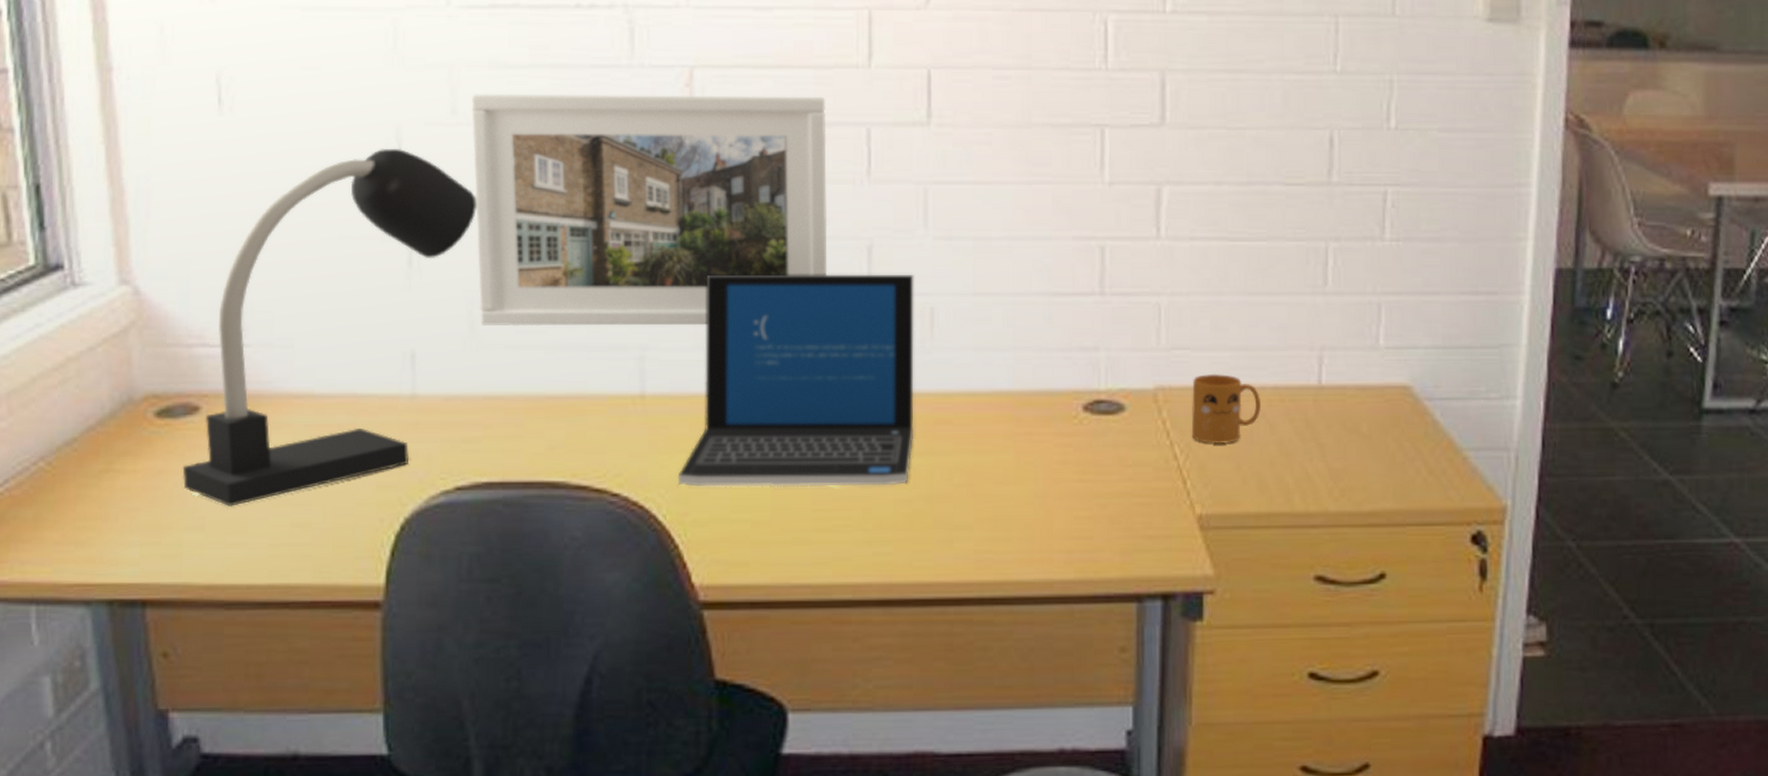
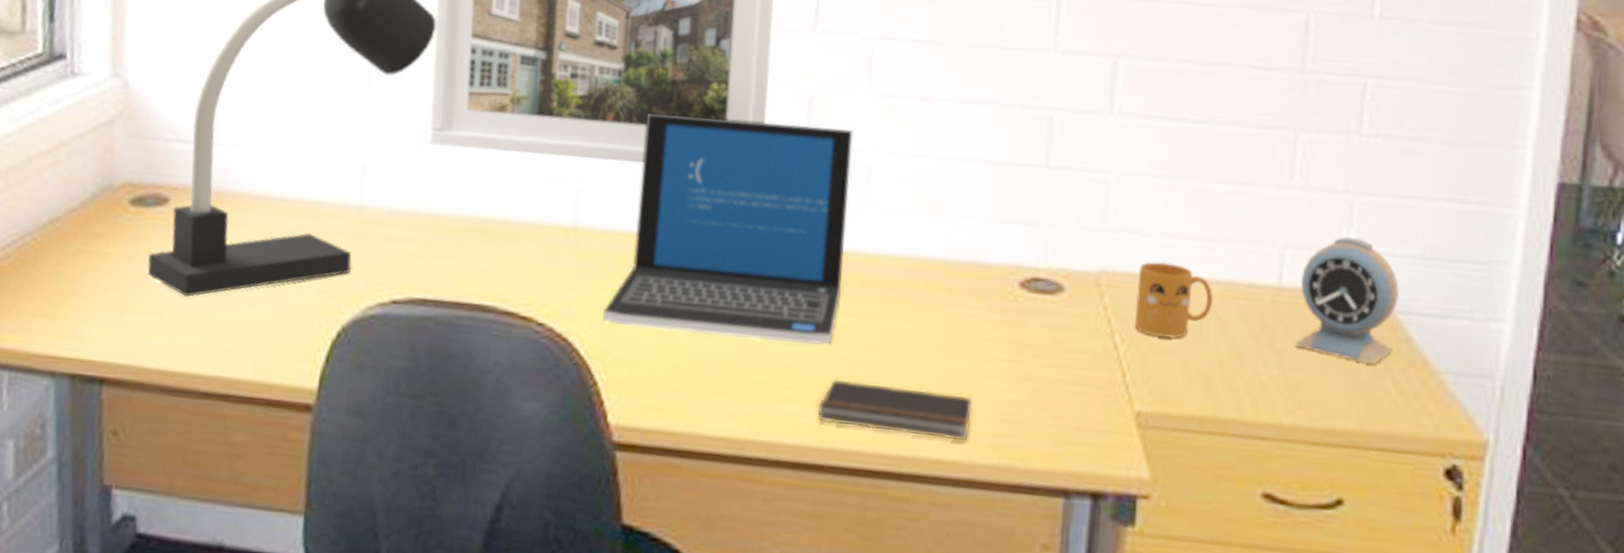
notebook: none [899,516,1047,561] -> present [817,379,973,442]
alarm clock: none [1335,334,1424,449] -> present [1293,236,1399,365]

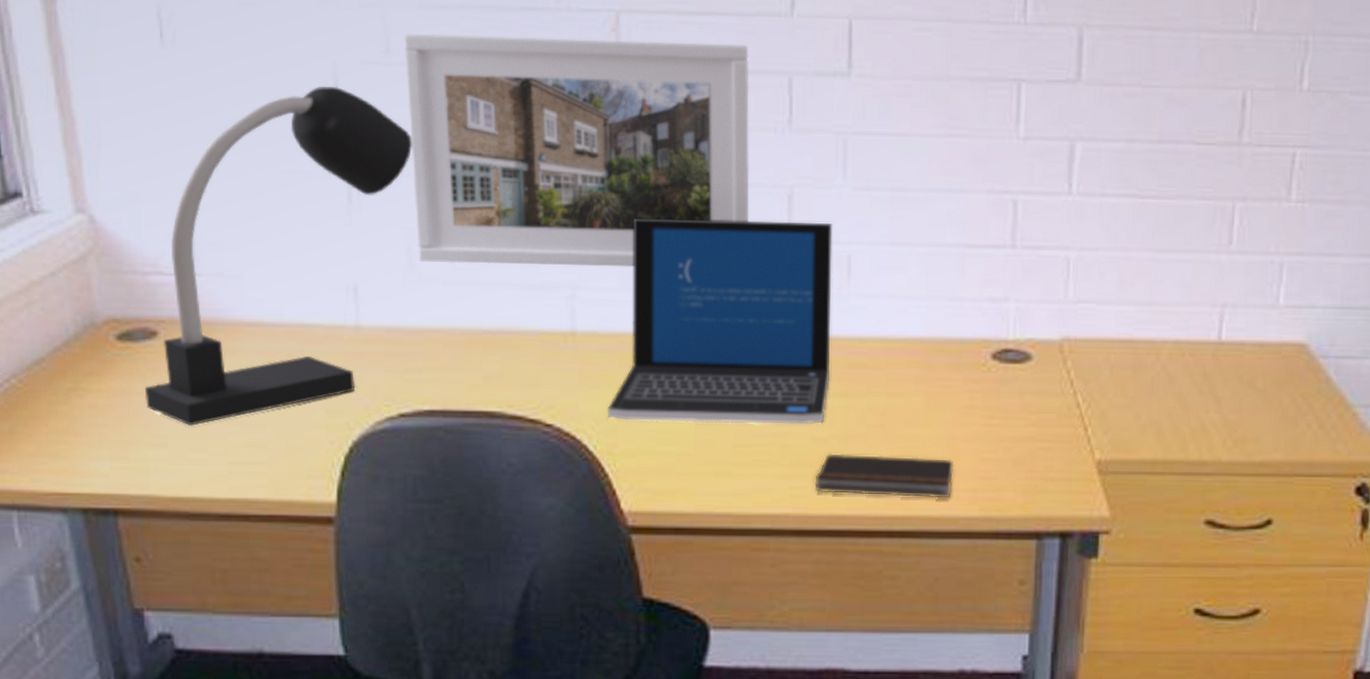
mug: present [1134,261,1214,339] -> none [1094,326,1163,395]
alarm clock: present [1293,236,1399,365] -> none [1231,293,1321,404]

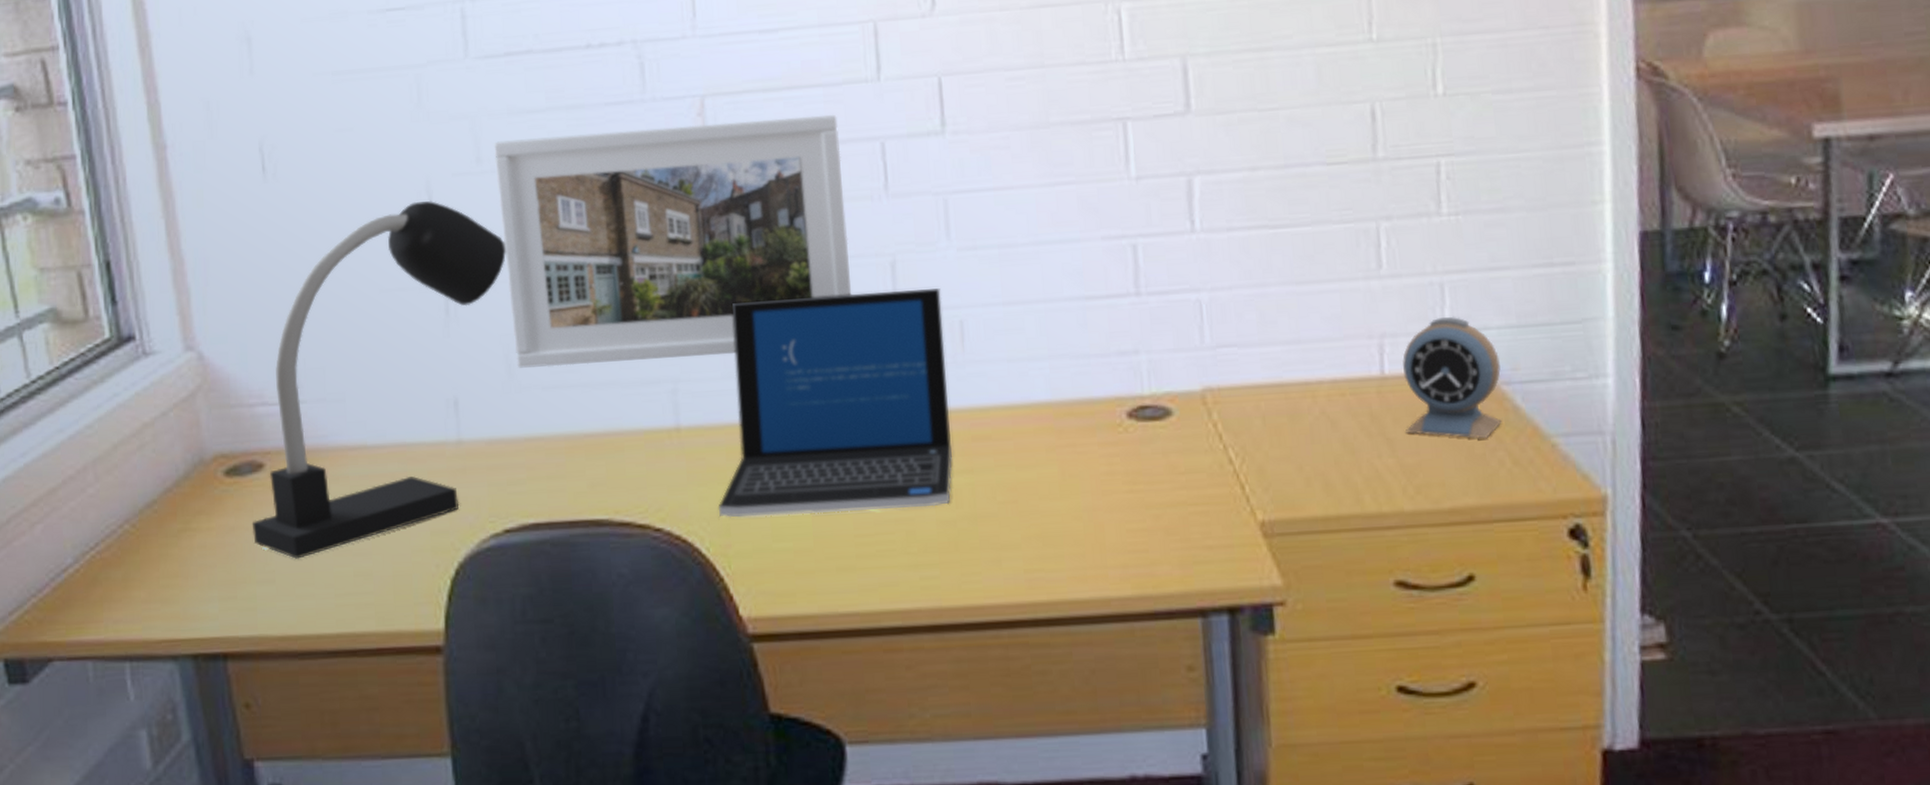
notebook: present [814,453,954,499] -> none [946,533,1100,582]
alarm clock: none [1231,293,1321,404] -> present [1402,316,1502,440]

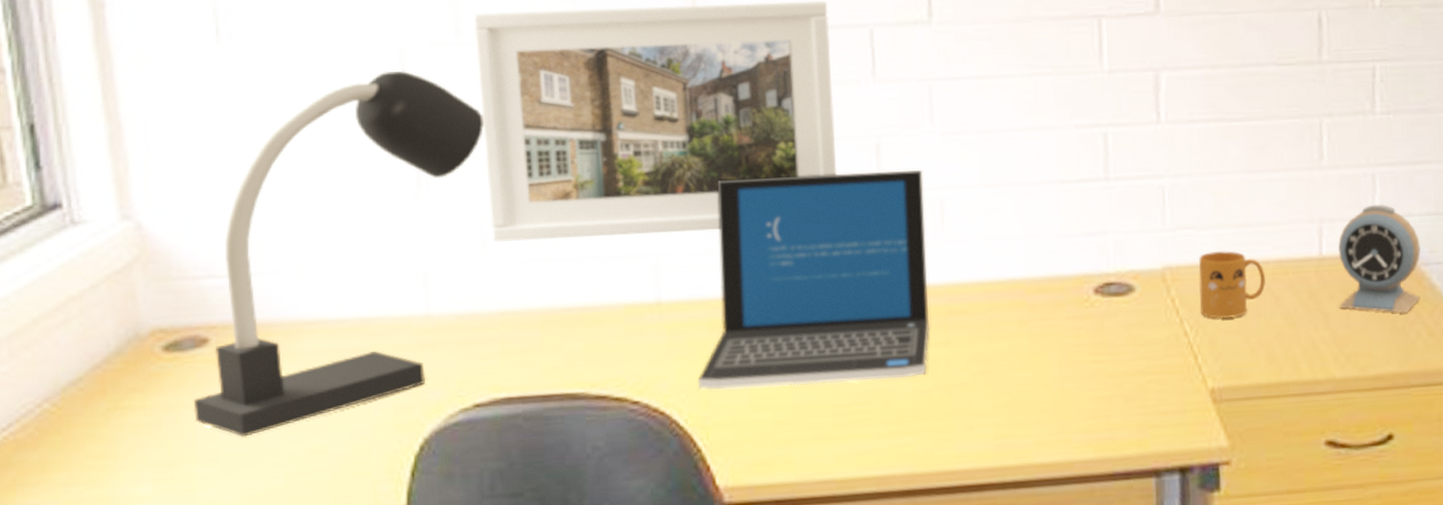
mug: none [1243,370,1321,446] -> present [1198,250,1267,320]

